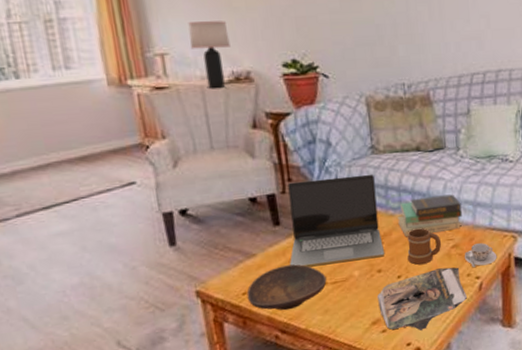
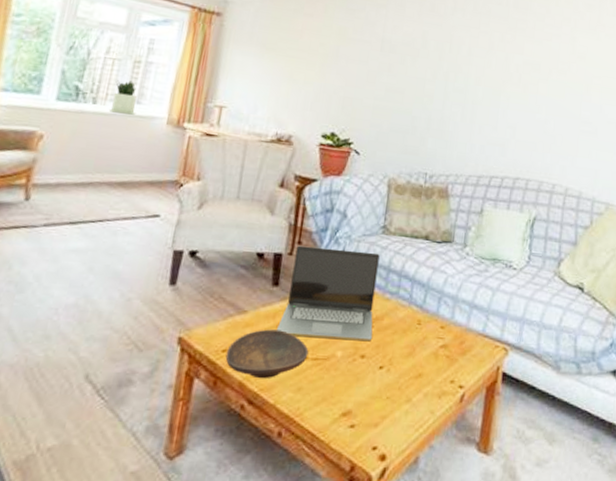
planter: none [32,44,70,85] -> present [108,80,137,115]
table lamp: present [188,21,230,89] -> none [246,84,283,146]
magazine: present [376,267,468,331] -> none [352,367,447,435]
books: present [398,194,462,237] -> none [392,286,458,329]
mug: present [407,228,442,265] -> none [394,318,432,360]
teacup: present [465,243,497,268] -> none [451,348,485,375]

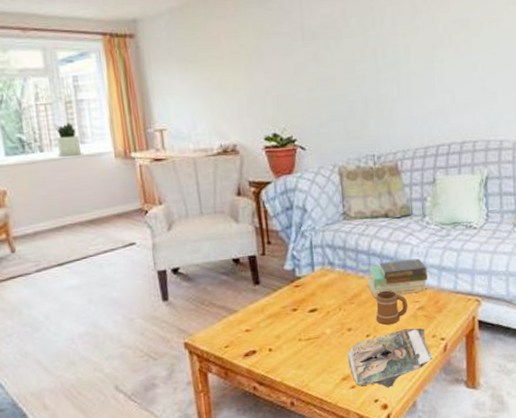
decorative bowl: present [225,329,309,379] -> none [229,321,301,364]
laptop: present [277,245,380,342] -> none [267,238,355,324]
magazine: none [352,367,447,435] -> present [346,328,433,388]
books: none [392,286,458,329] -> present [367,258,428,299]
mug: none [394,318,432,360] -> present [376,290,408,325]

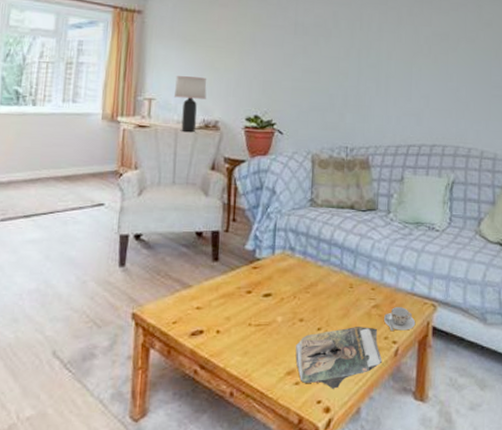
planter: present [54,122,84,158] -> none [47,81,73,114]
table lamp: none [184,100,220,161] -> present [173,76,207,133]
books: present [367,258,428,299] -> none [325,253,386,290]
mug: present [376,290,408,325] -> none [329,283,364,320]
teacup: none [430,305,462,330] -> present [384,307,416,332]

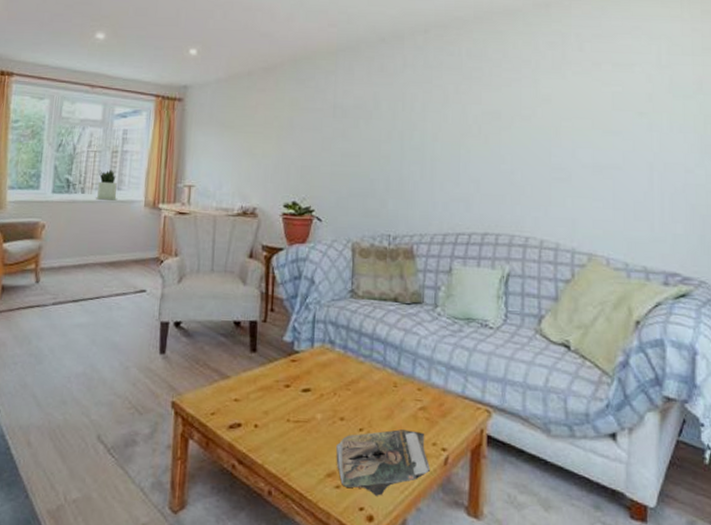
planter: none [47,81,73,114] -> present [95,170,118,201]
table lamp: present [173,76,207,133] -> none [212,162,245,220]
teacup: present [384,307,416,332] -> none [432,410,468,438]

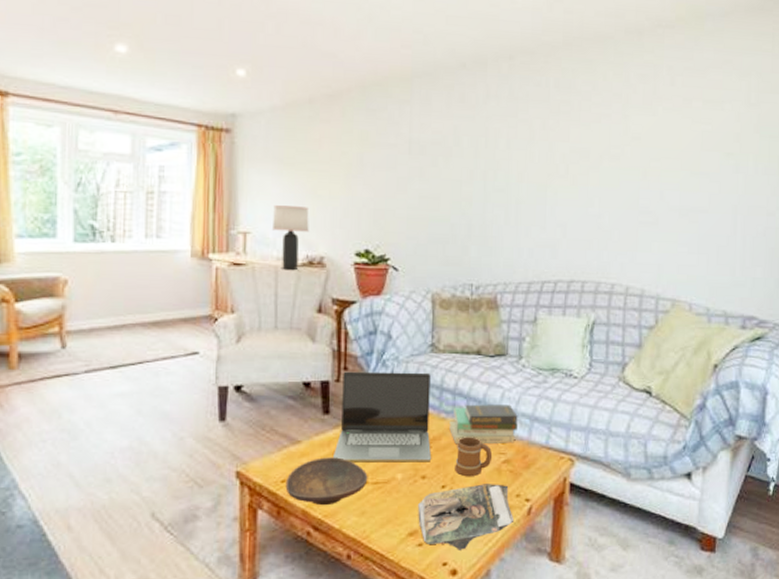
planter: present [95,170,118,201] -> none [129,214,158,251]
table lamp: none [212,162,245,220] -> present [271,205,309,271]
decorative bowl: none [214,393,290,441] -> present [285,457,368,506]
laptop: none [259,313,350,405] -> present [333,371,432,463]
books: none [367,349,434,391] -> present [449,404,518,445]
mug: none [372,381,409,422] -> present [455,437,493,477]

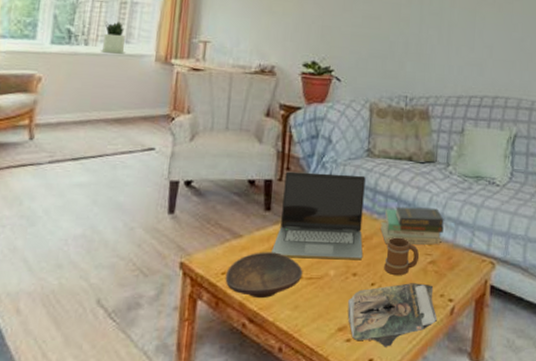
planter: none [129,214,158,251] -> present [100,21,126,55]
table lamp: present [271,205,309,271] -> none [229,18,264,78]

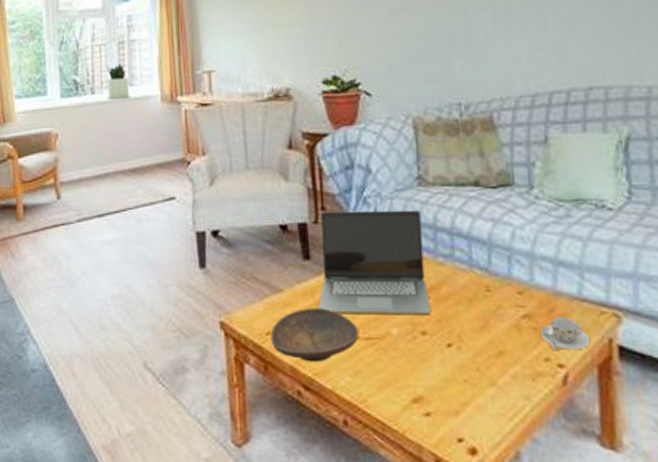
magazine: present [347,283,438,347] -> none [419,343,546,425]
books: present [380,206,444,245] -> none [449,245,537,295]
mug: present [384,237,420,276] -> none [461,285,508,335]
teacup: none [440,264,473,289] -> present [541,317,591,351]

